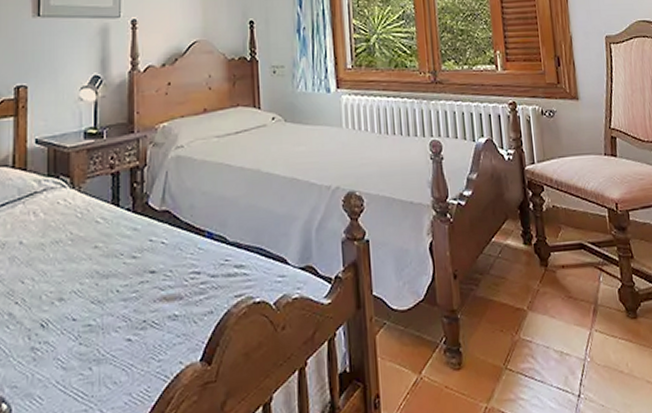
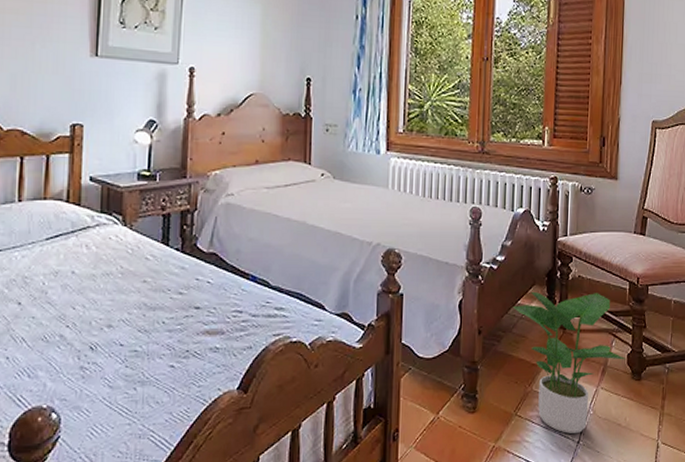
potted plant: none [487,223,618,386] -> present [513,292,627,434]

